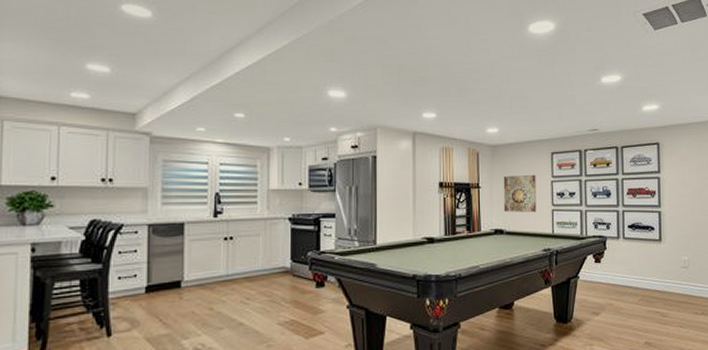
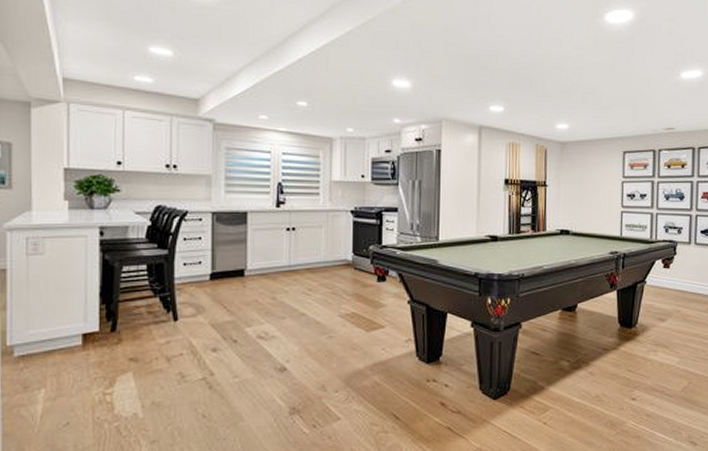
wall art: present [503,174,537,212] -> none [570,174,606,213]

